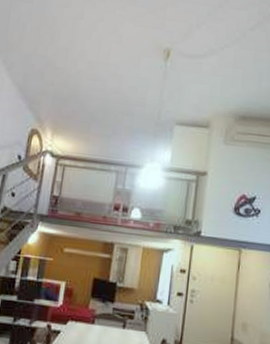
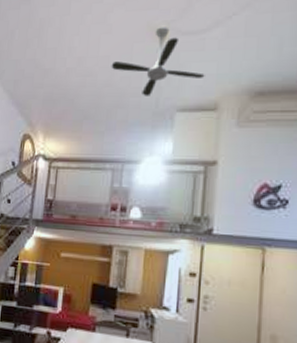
ceiling fan: none [119,45,201,108] -> present [111,25,205,96]

